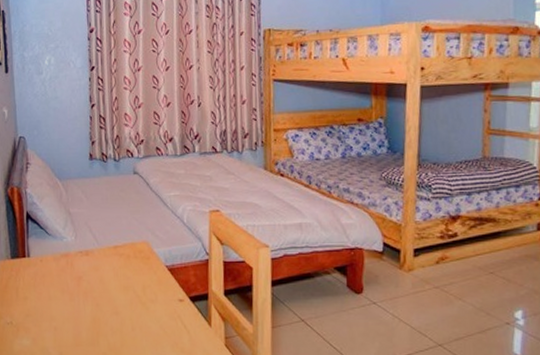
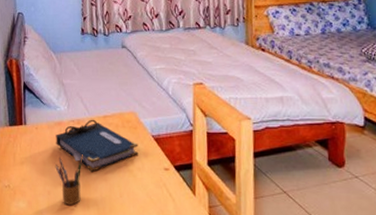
notebook: none [62,250,152,305] -> present [56,119,139,172]
pencil box: none [62,287,92,341] -> present [55,154,83,206]

